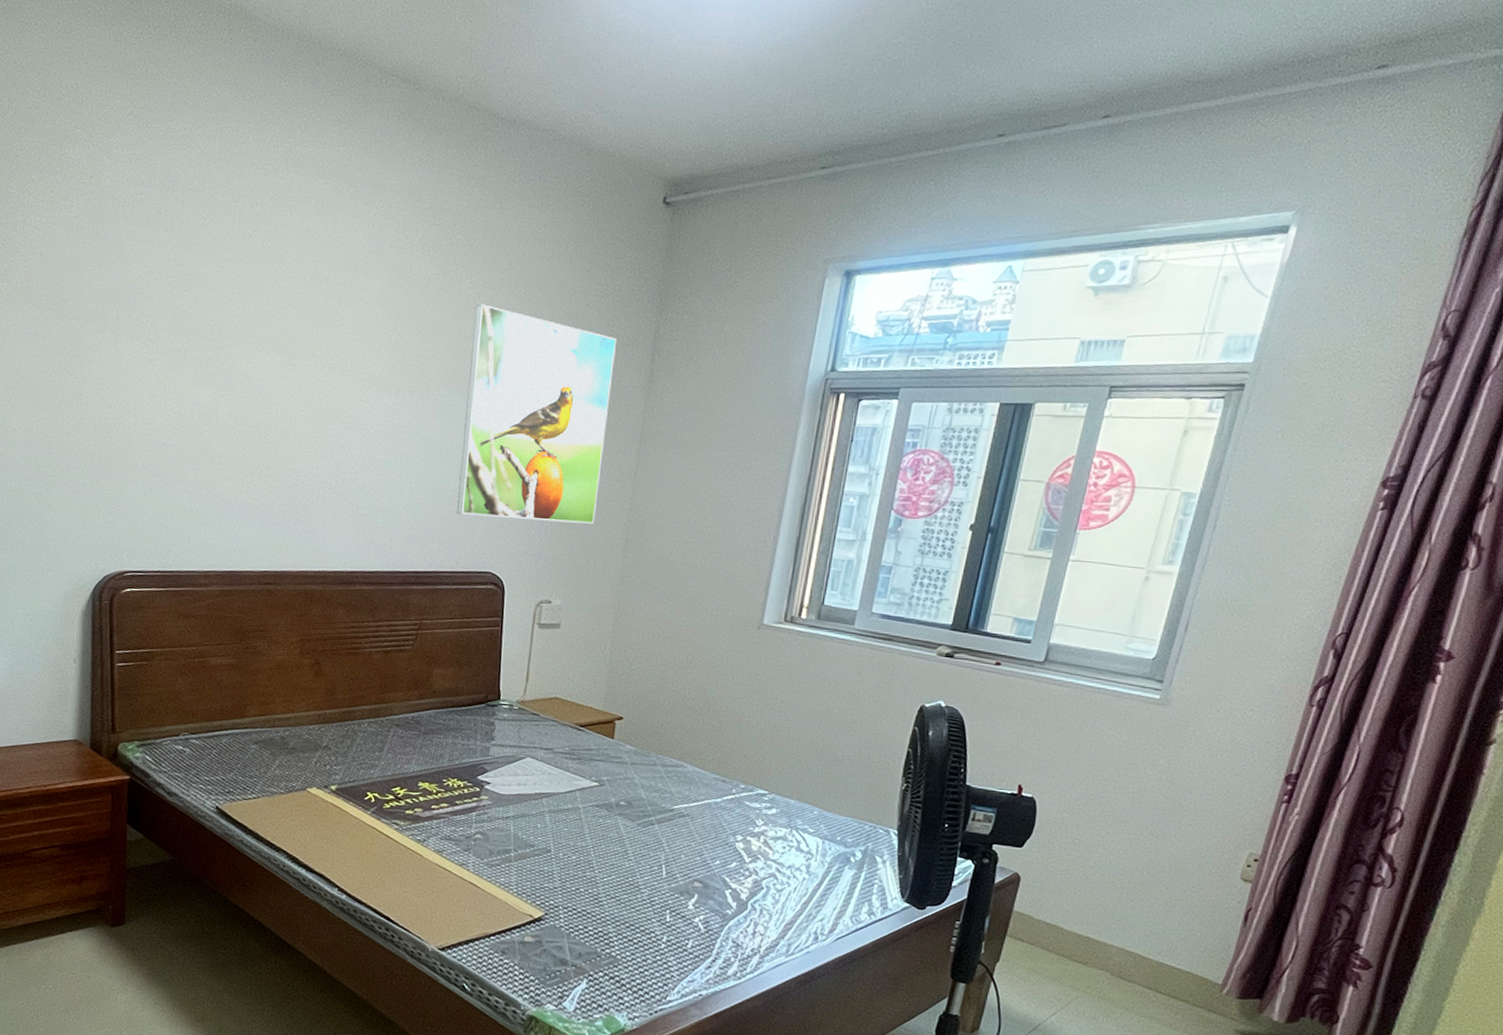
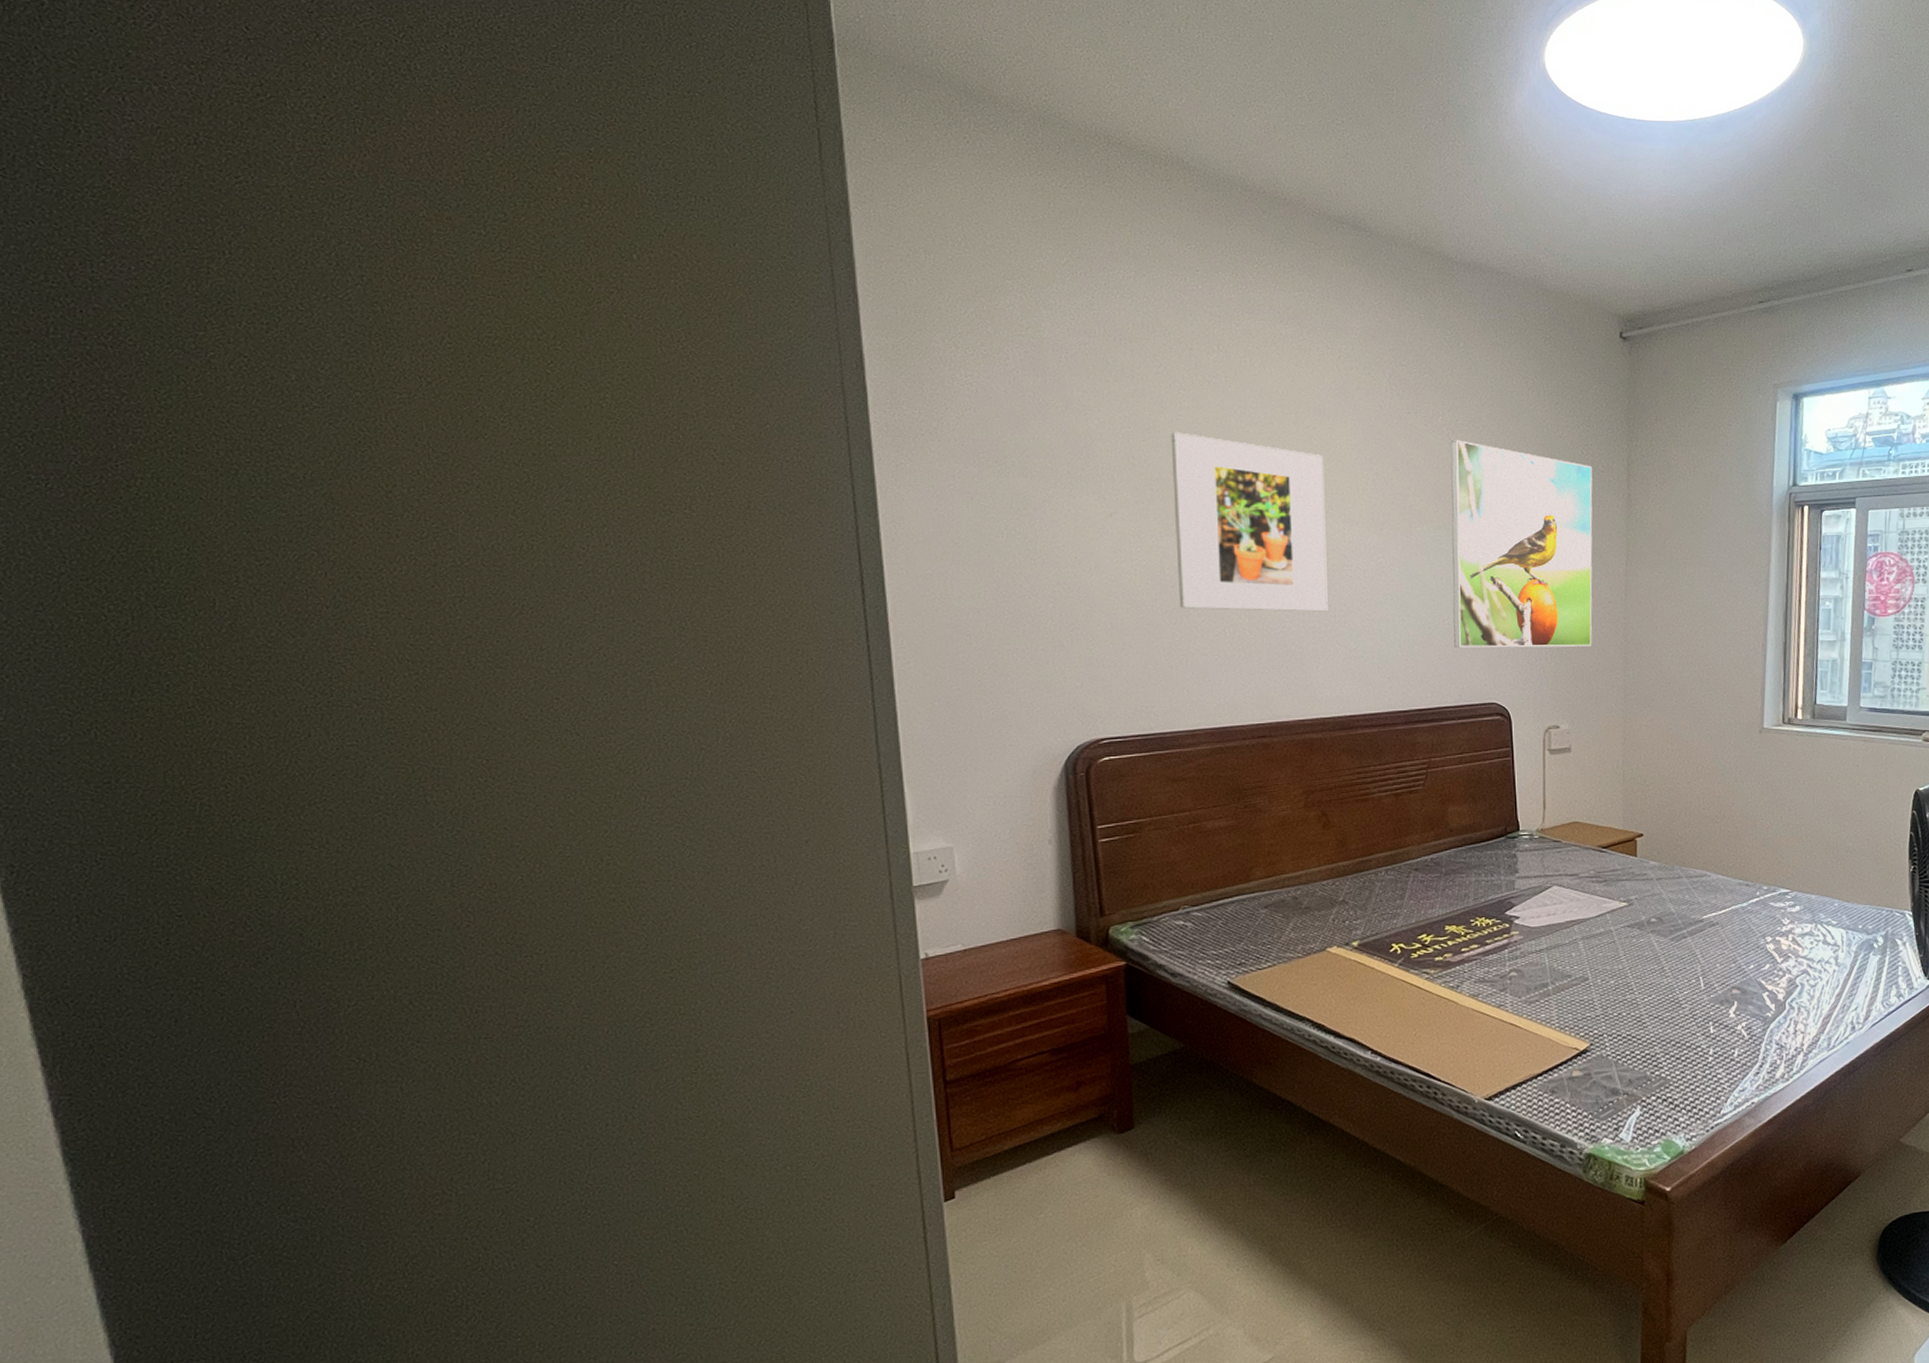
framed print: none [204,283,351,469] -> present [1170,432,1328,612]

